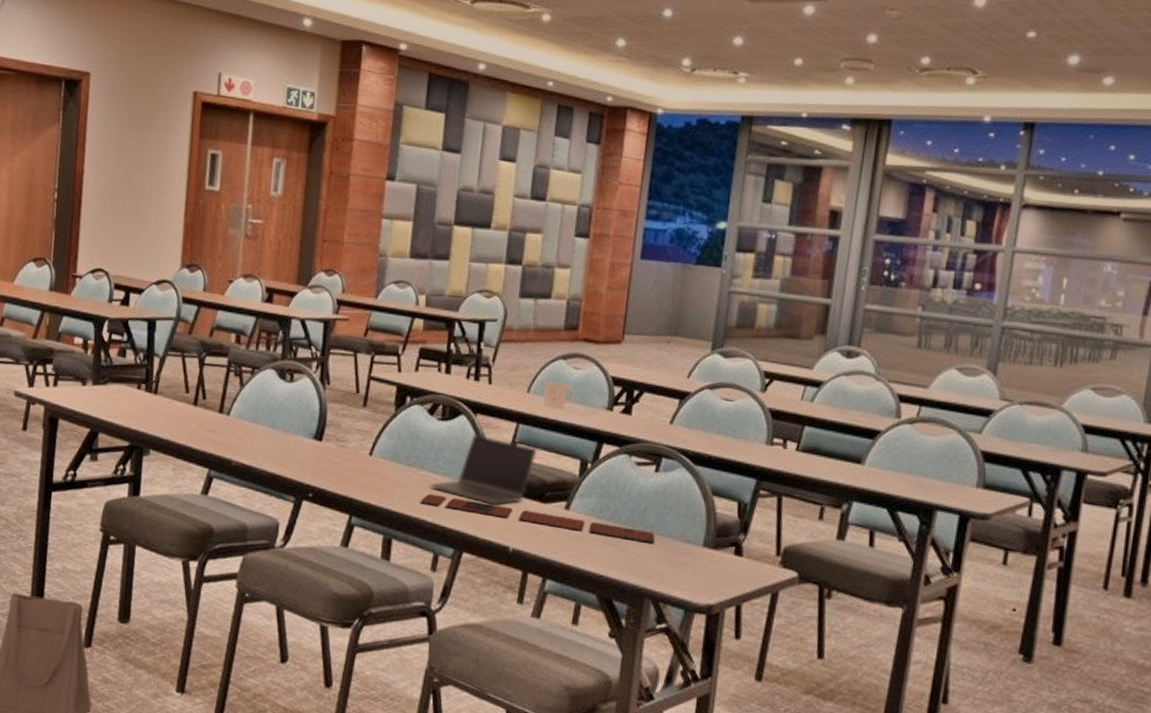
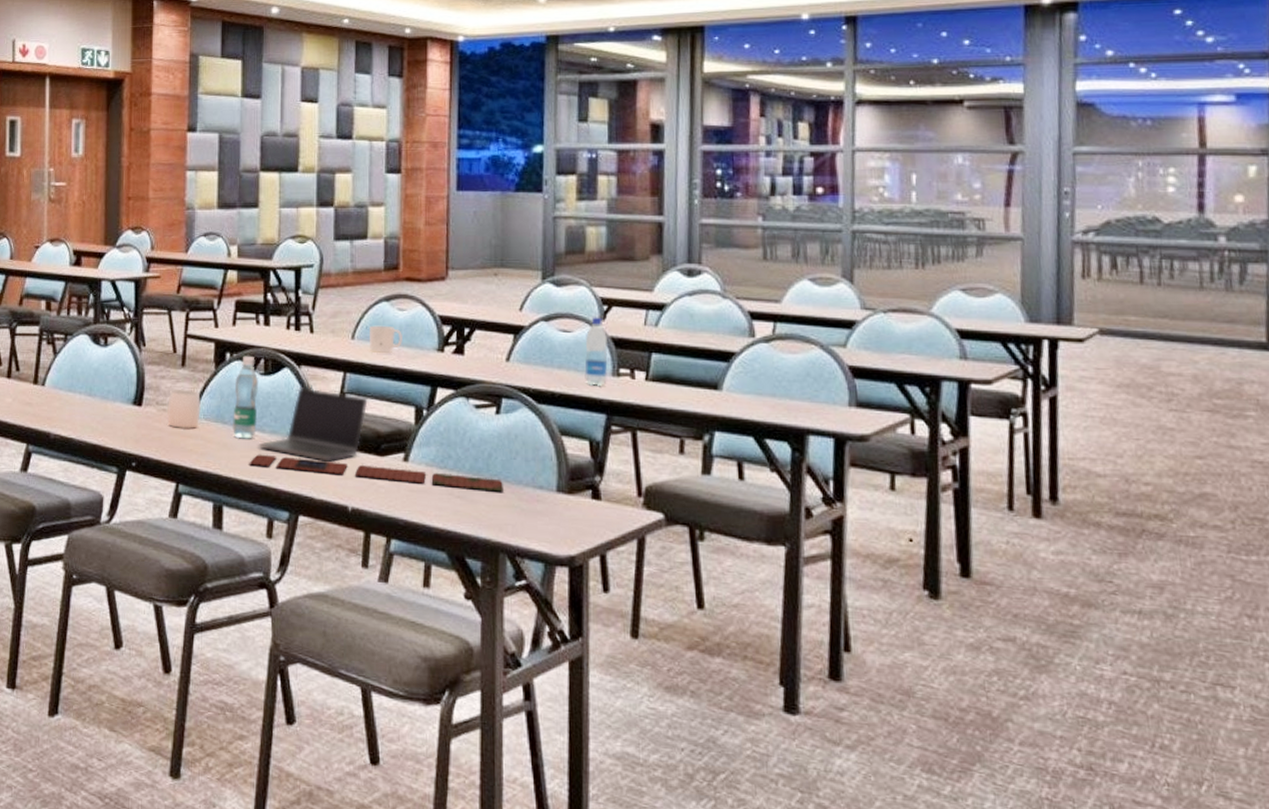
mug: none [345,427,379,466] -> present [167,389,201,430]
bottle: none [406,400,436,479] -> present [231,355,259,439]
bottle: none [740,388,766,453] -> present [584,317,609,386]

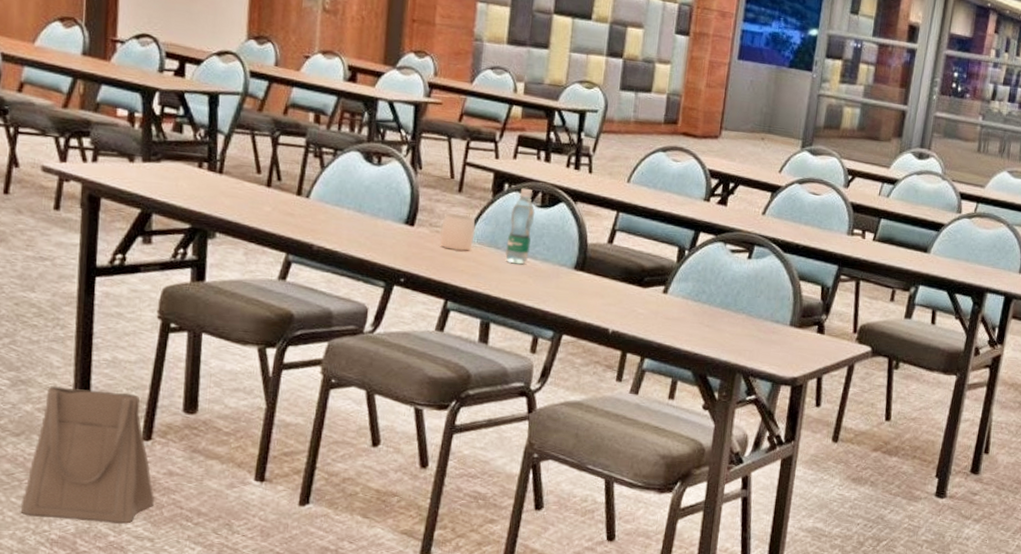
papers: present [249,454,503,492] -> none [519,278,747,324]
laptop computer: present [258,387,369,462] -> none [529,222,638,289]
mug: present [369,325,402,353] -> none [642,172,674,198]
bottle: present [584,317,609,386] -> none [825,184,848,242]

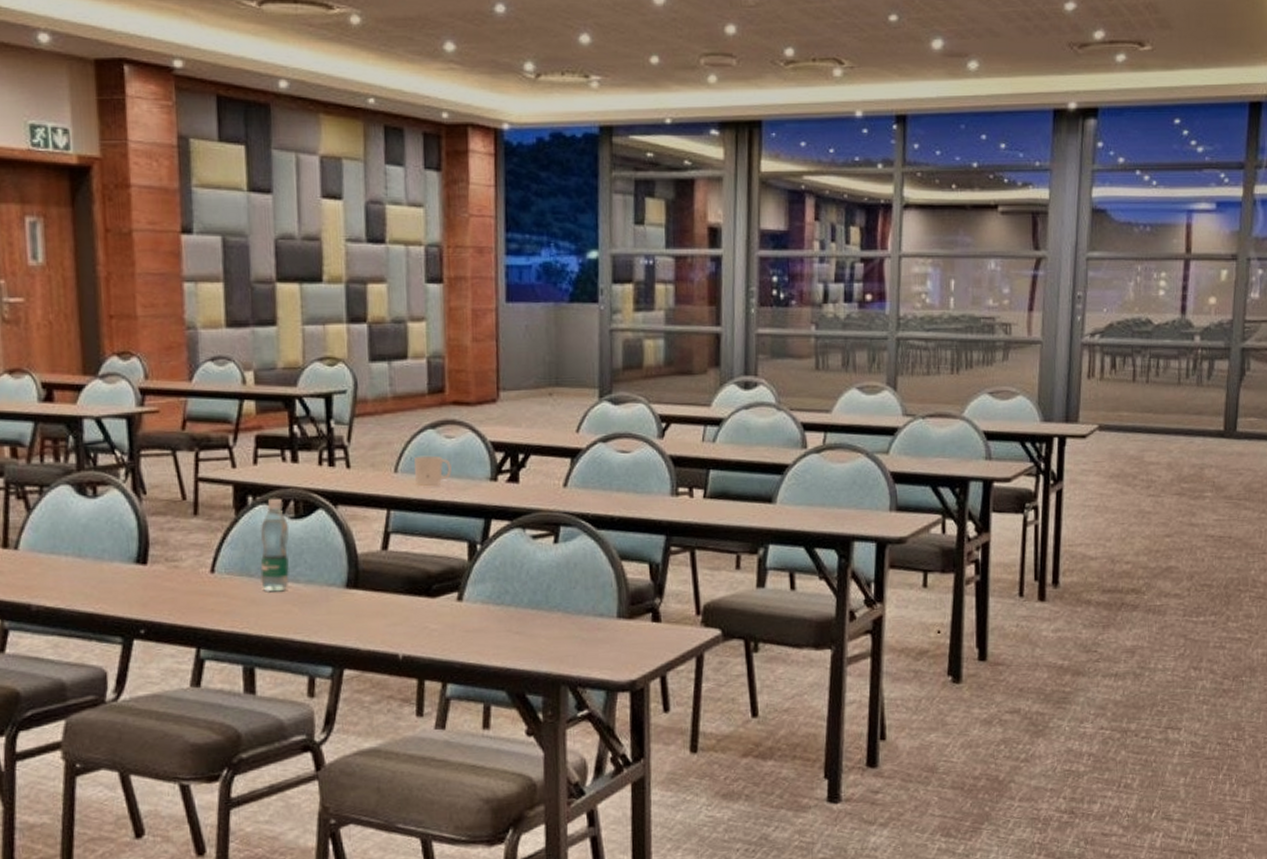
mug: present [440,213,476,252] -> none [179,541,221,587]
mug: none [642,172,674,198] -> present [413,455,452,486]

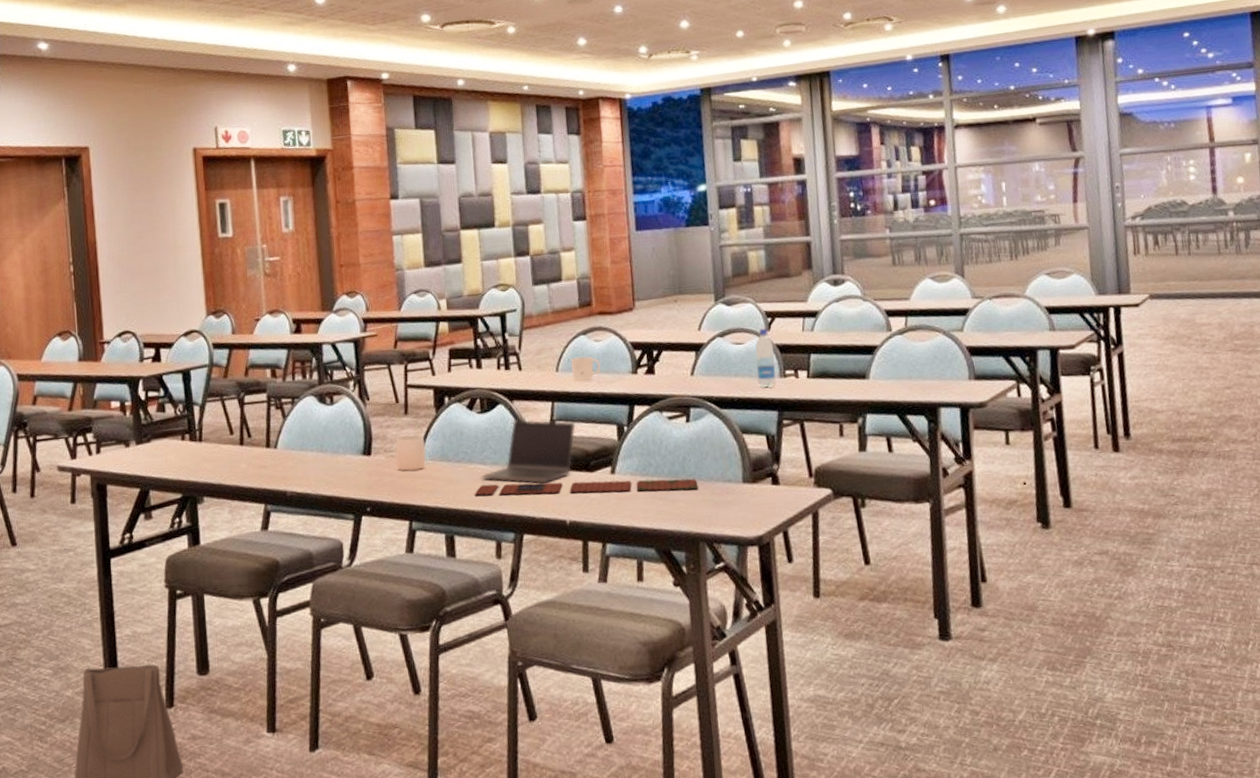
mug: none [179,541,221,587] -> present [395,435,426,472]
bottle: present [259,498,290,592] -> none [454,397,479,473]
papers: none [283,606,564,624] -> present [474,478,698,496]
laptop computer: none [292,529,417,609] -> present [481,419,576,483]
bottle: none [643,435,667,507] -> present [755,328,776,388]

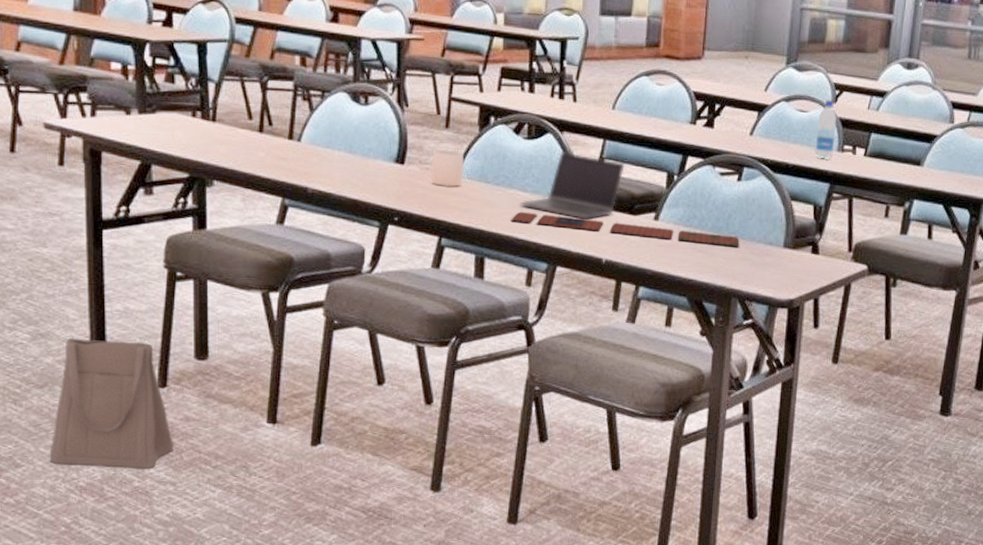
mug: present [570,356,601,381] -> none [628,97,659,123]

